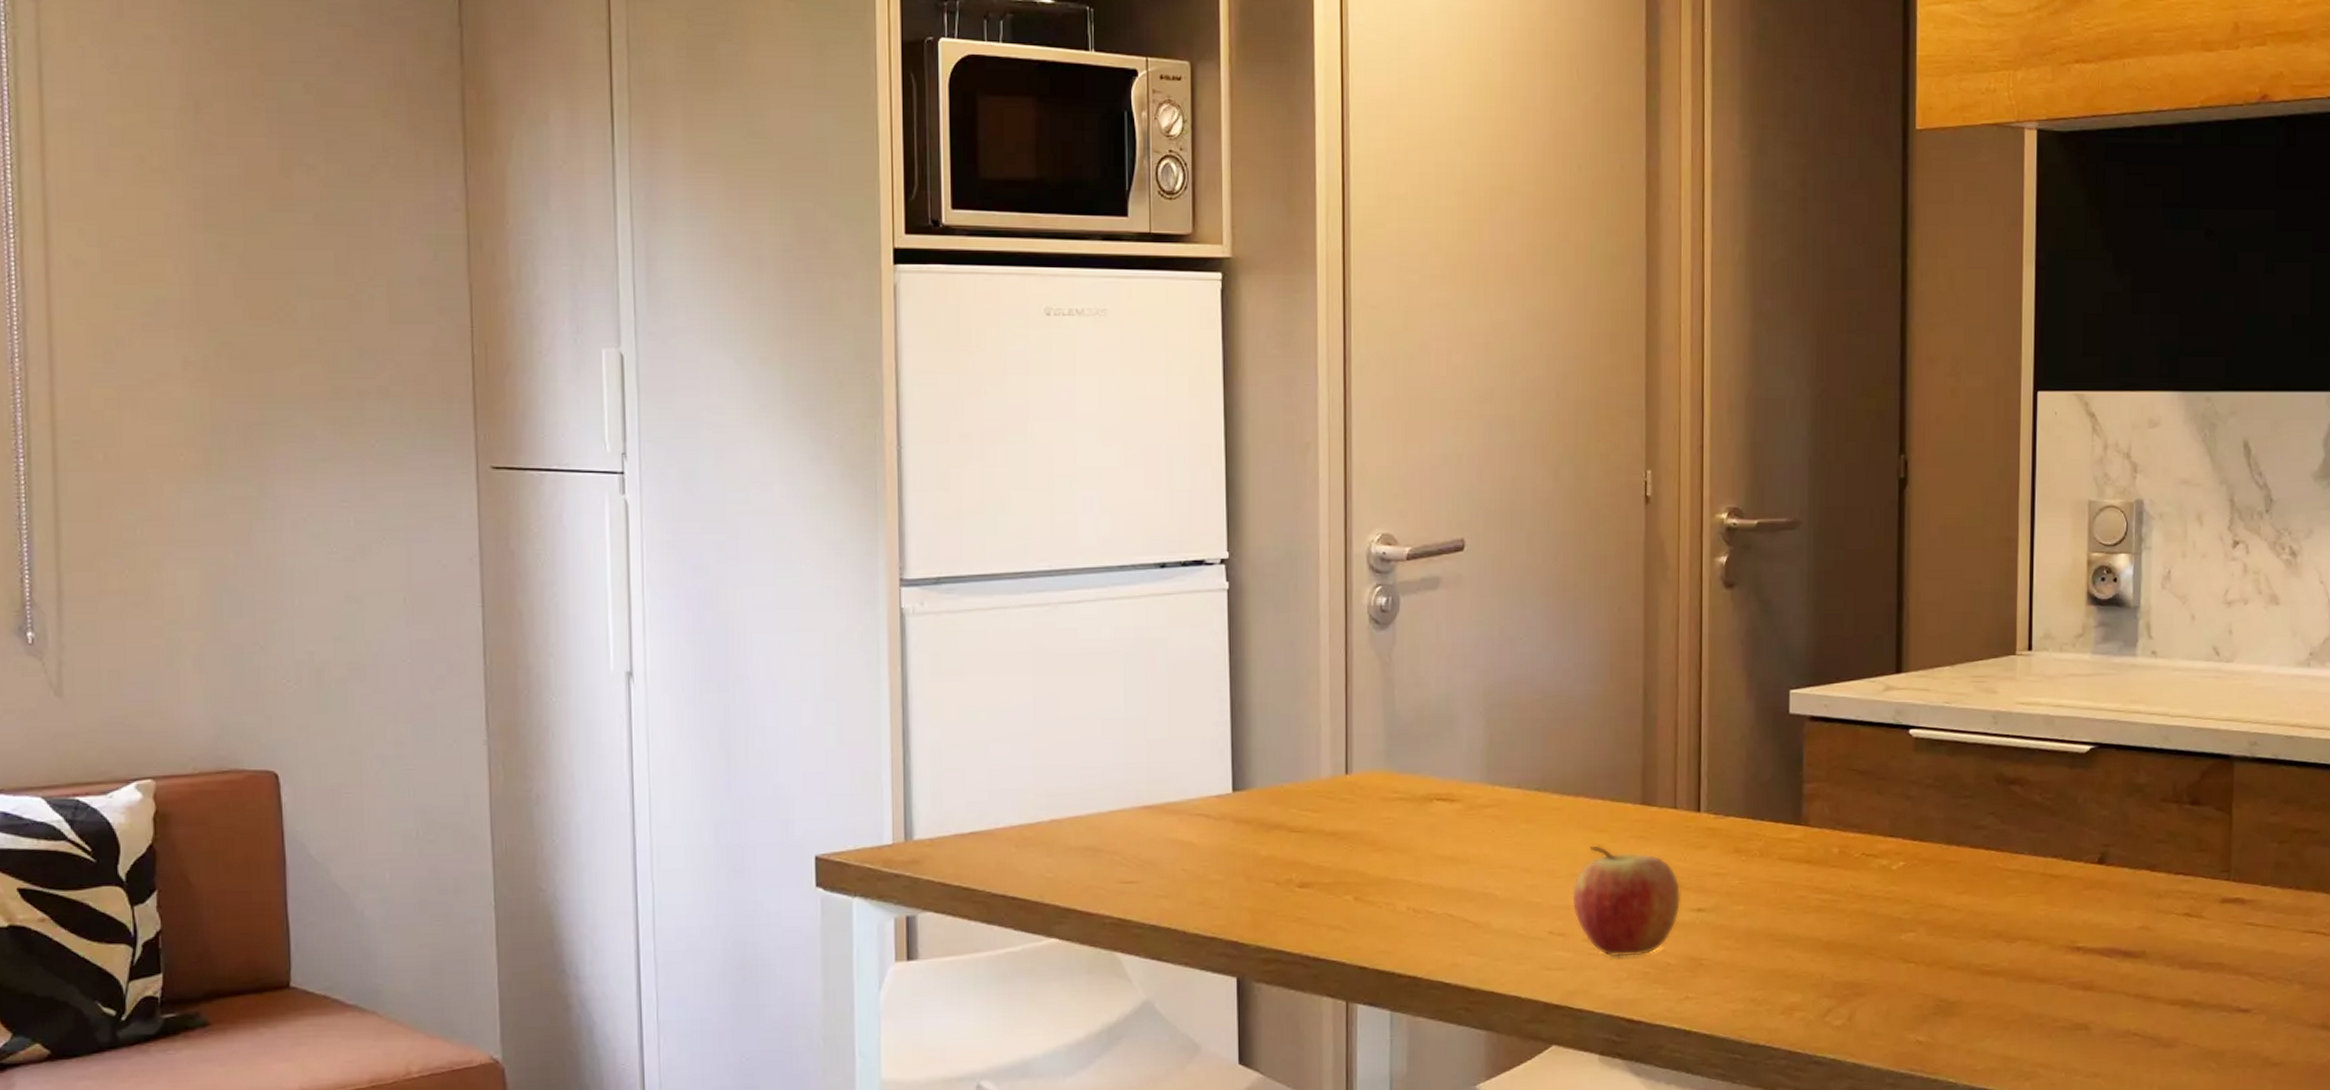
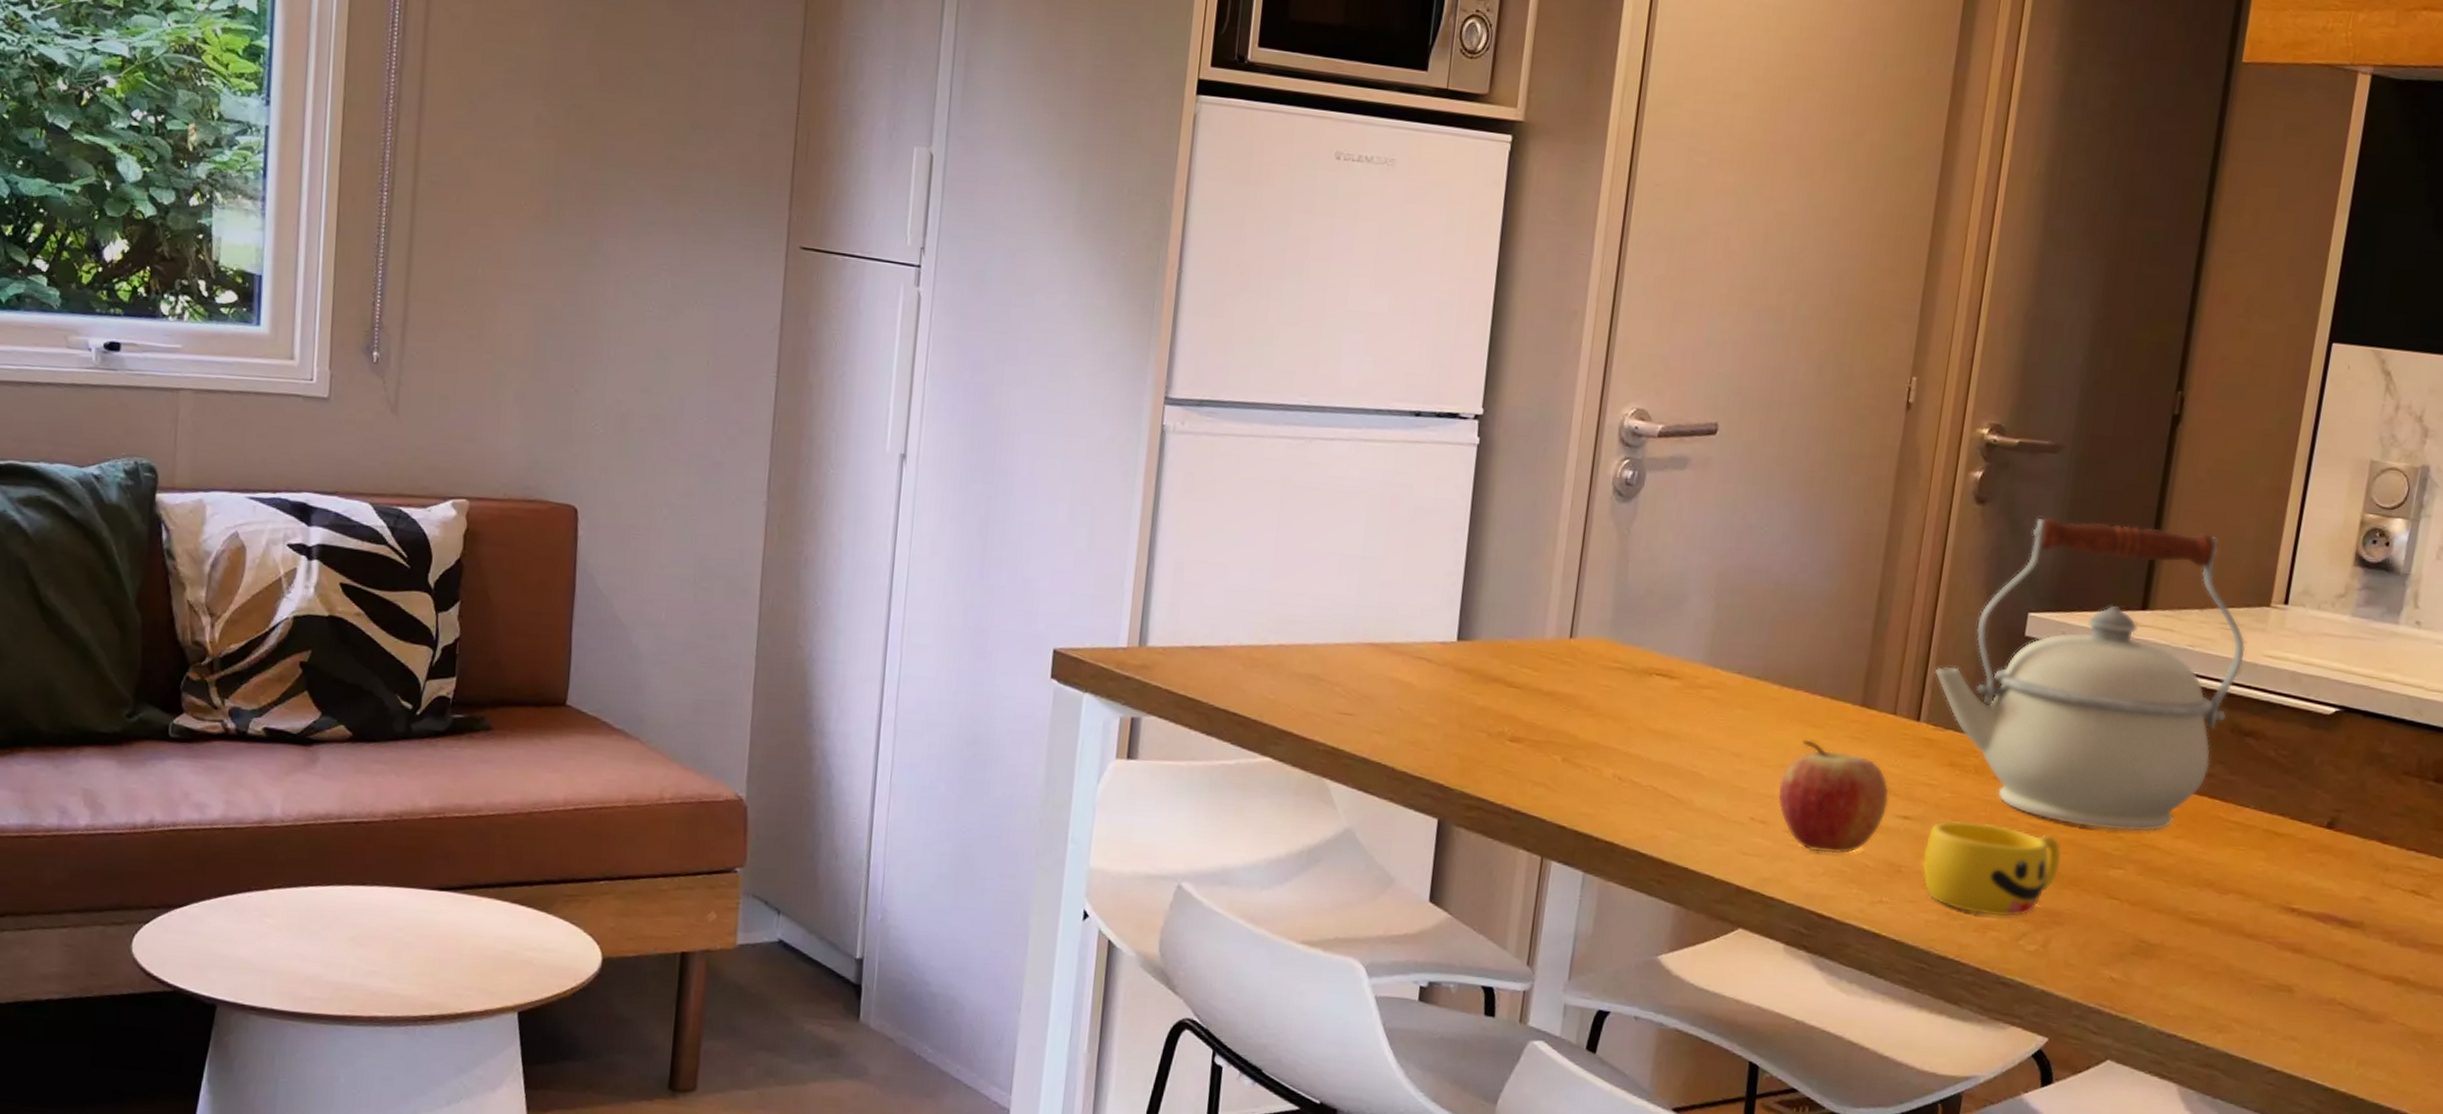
kettle: none [1708,591,1999,895] -> present [1934,517,2246,832]
cup: none [1721,905,1854,997] -> present [1922,820,2062,917]

